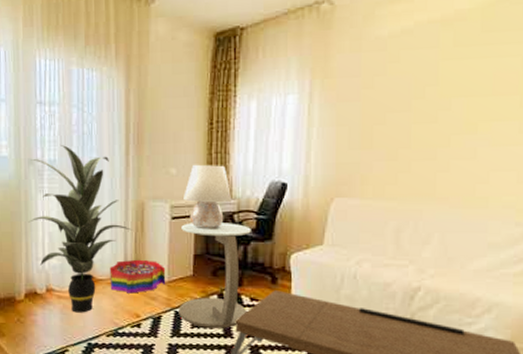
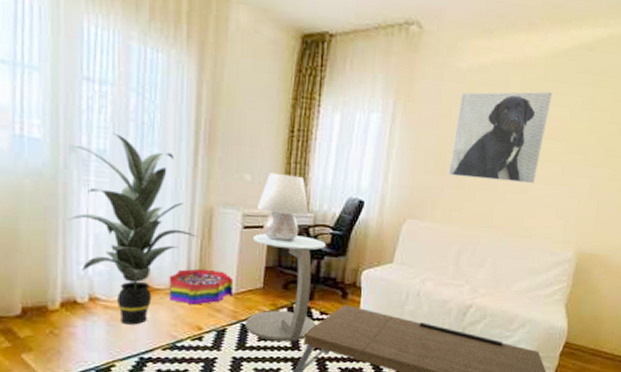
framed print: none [376,42,496,148] -> present [448,91,553,184]

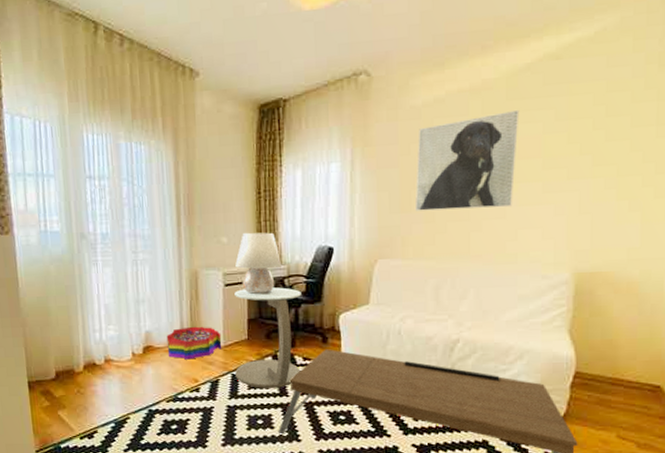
indoor plant: present [67,133,197,325] -> none [83,218,187,381]

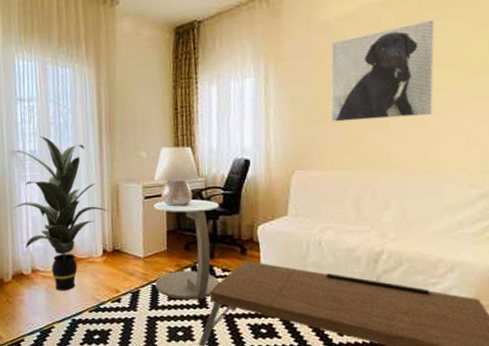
indoor plant: none [83,218,187,381] -> present [12,136,108,291]
storage bin: present [166,326,222,360] -> none [89,237,142,270]

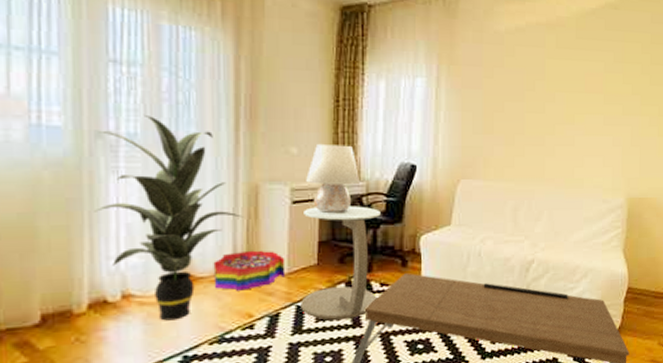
storage bin: none [89,237,142,270] -> present [213,250,286,291]
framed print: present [330,19,435,122] -> none [496,48,586,136]

